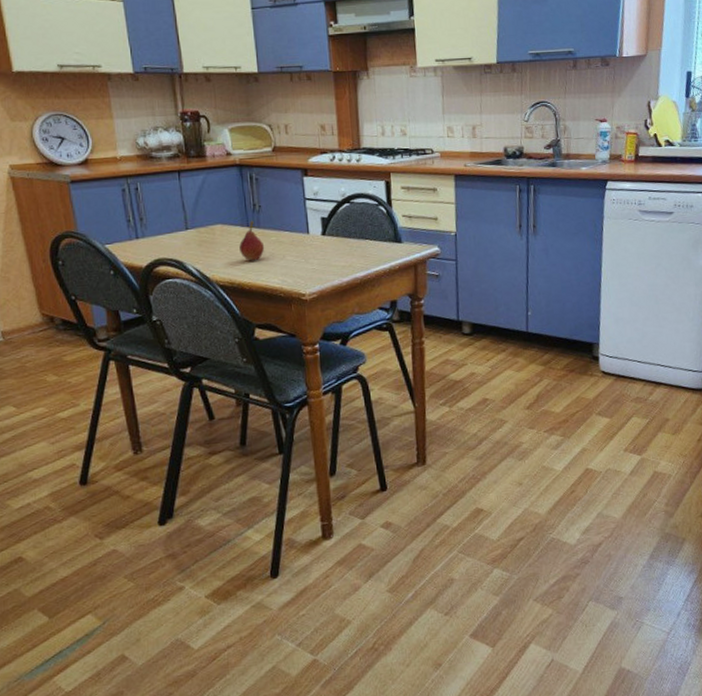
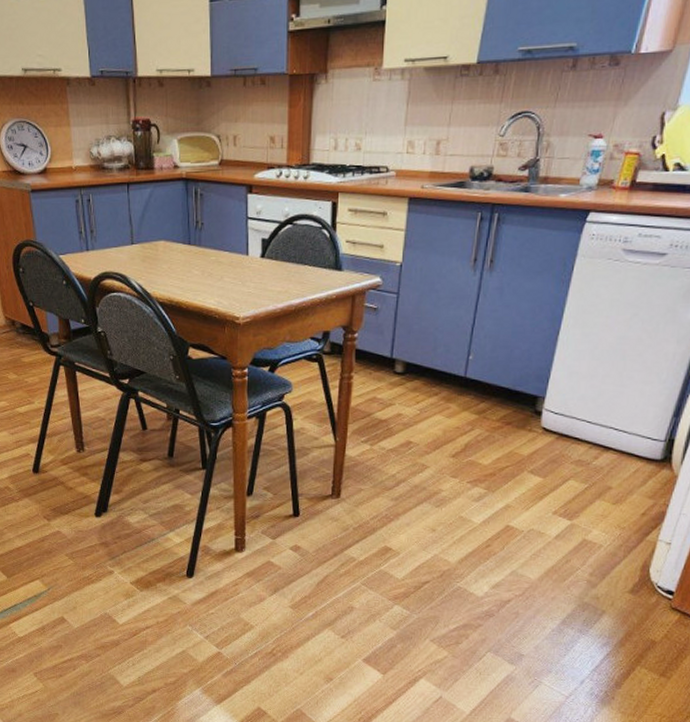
fruit: present [239,220,265,261] -> none [180,238,204,280]

